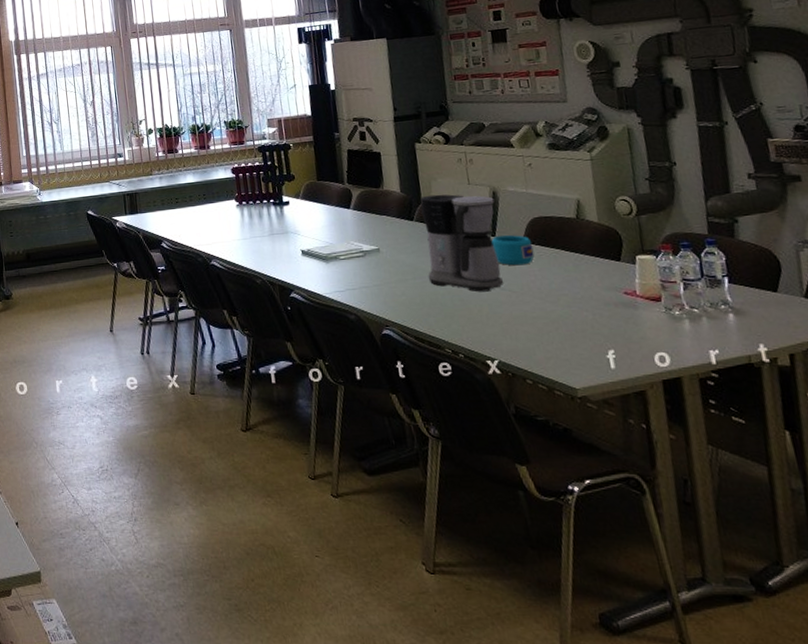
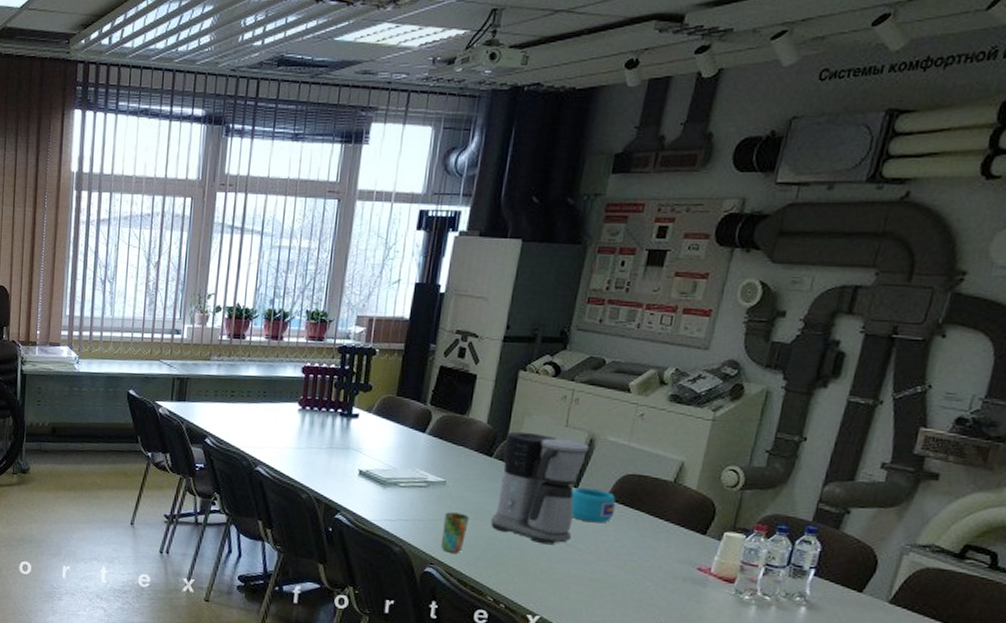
cup: none [387,275,411,313] -> present [440,512,469,553]

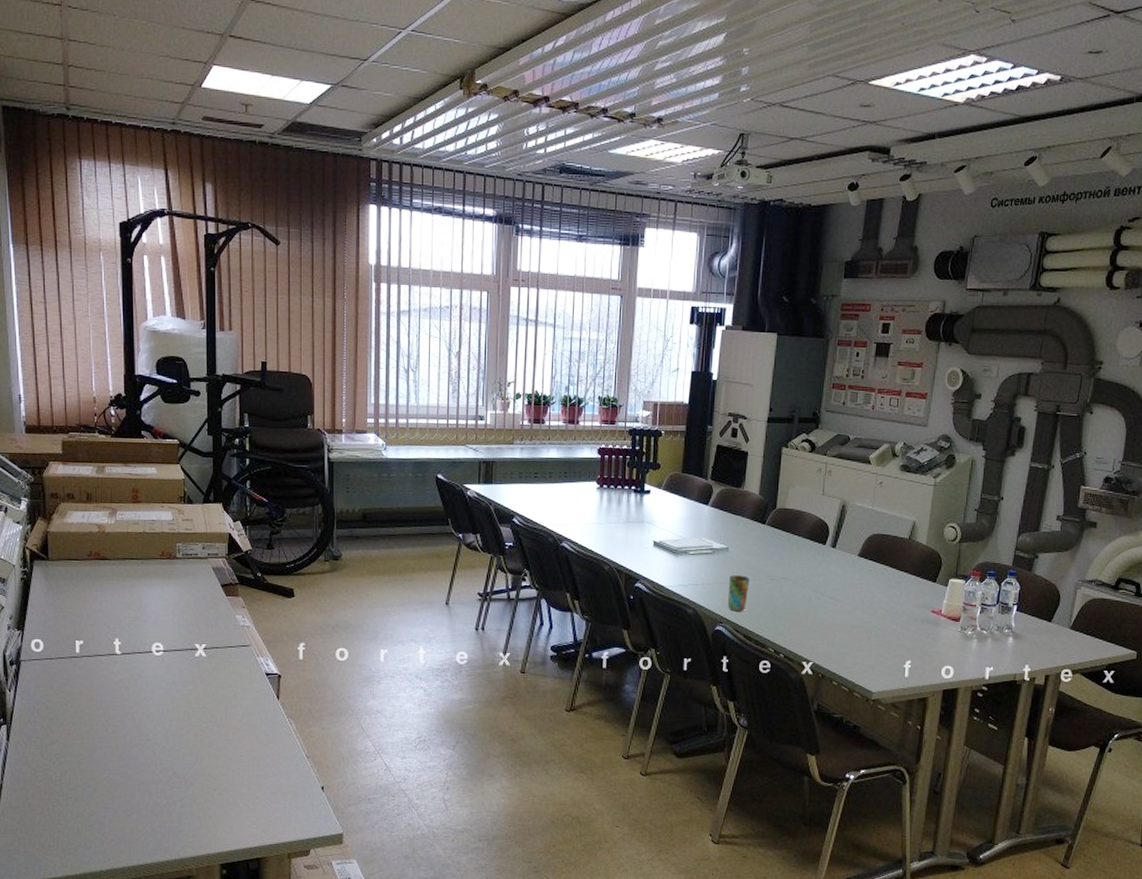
coffee maker: present [490,431,589,545] -> none [767,501,842,599]
cup: present [571,487,616,523] -> none [831,547,866,578]

